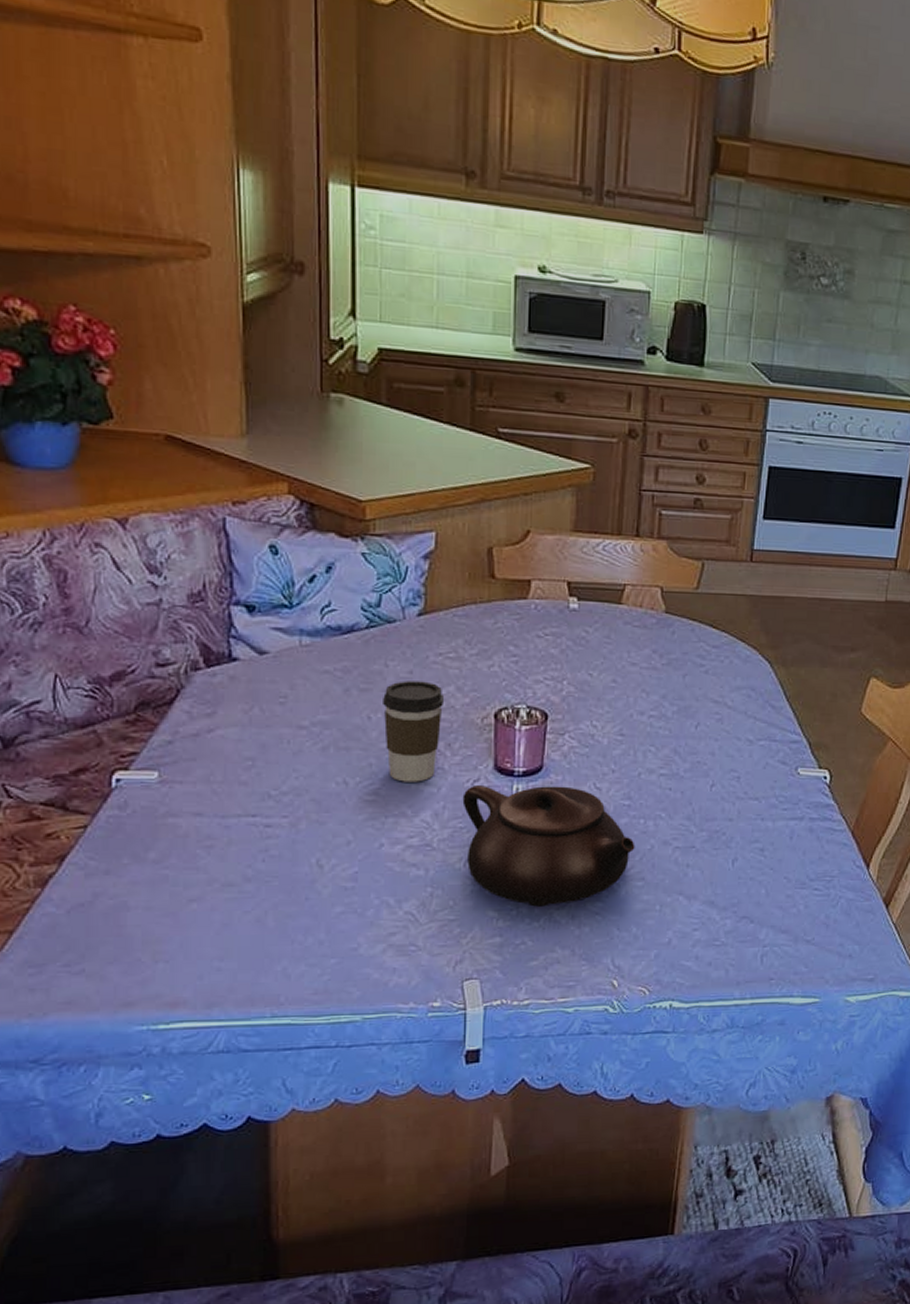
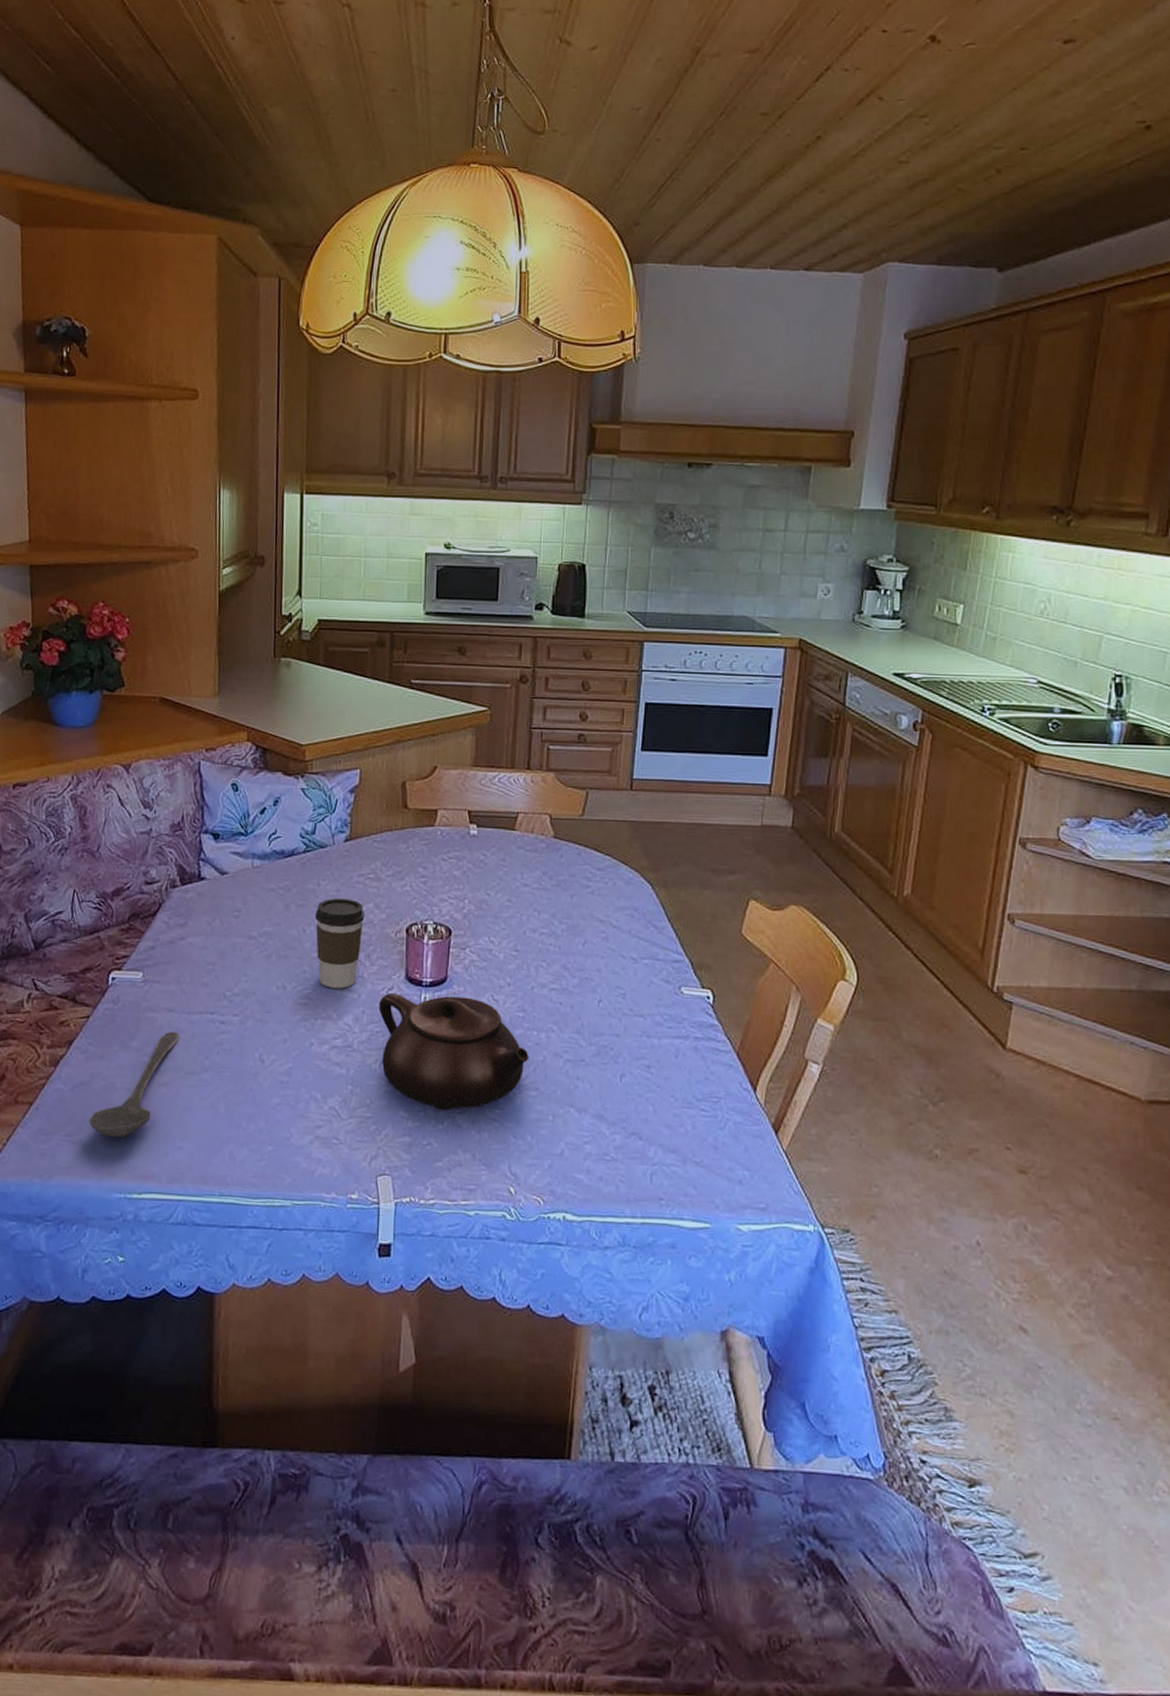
stirrer: none [94,839,212,963] -> present [89,1032,180,1138]

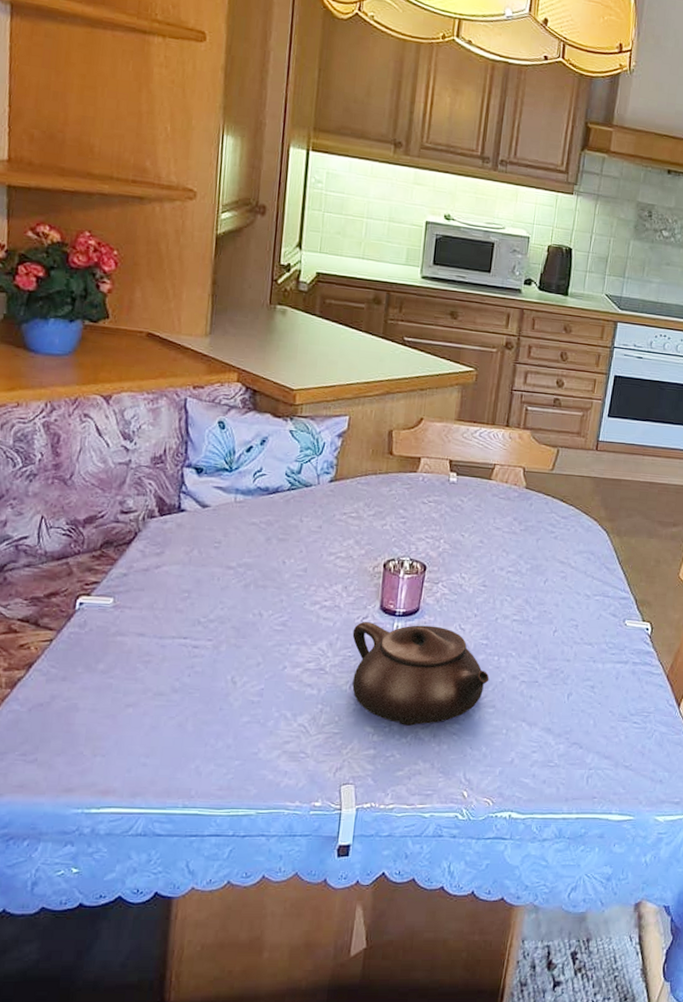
stirrer: present [89,1032,180,1138] -> none [46,655,150,756]
coffee cup: present [315,898,365,989] -> none [295,534,346,617]

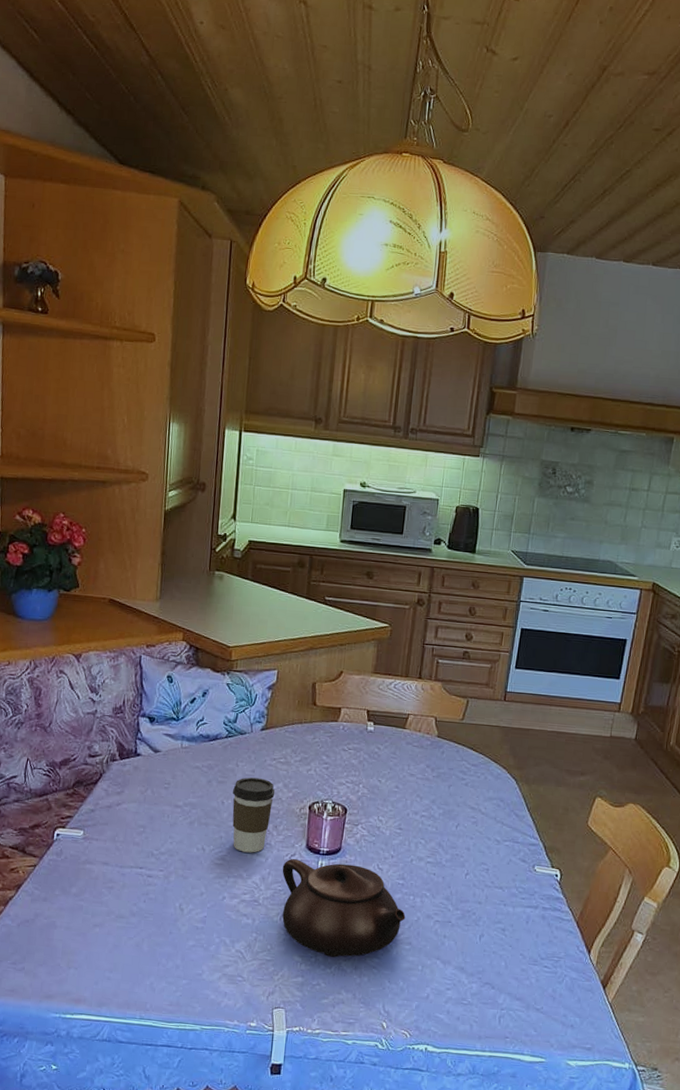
coffee cup: none [295,534,346,617] -> present [232,777,275,853]

